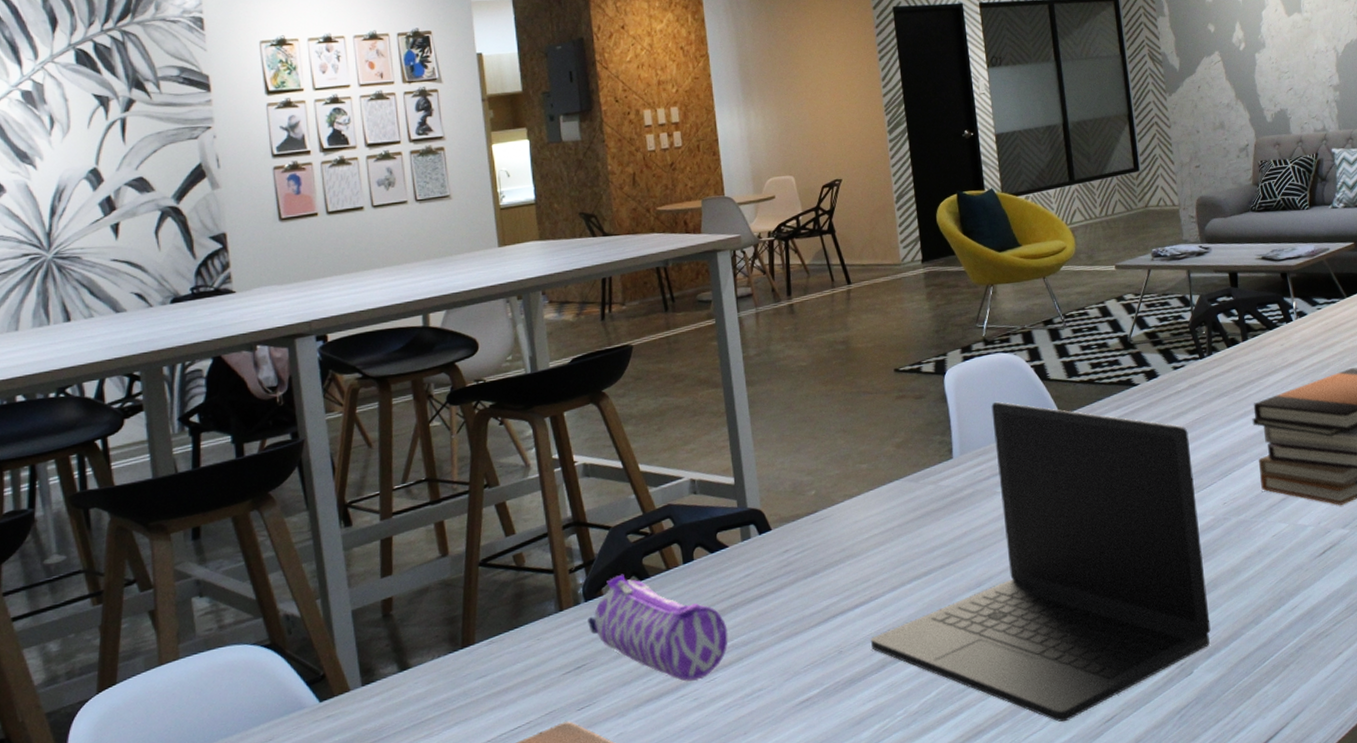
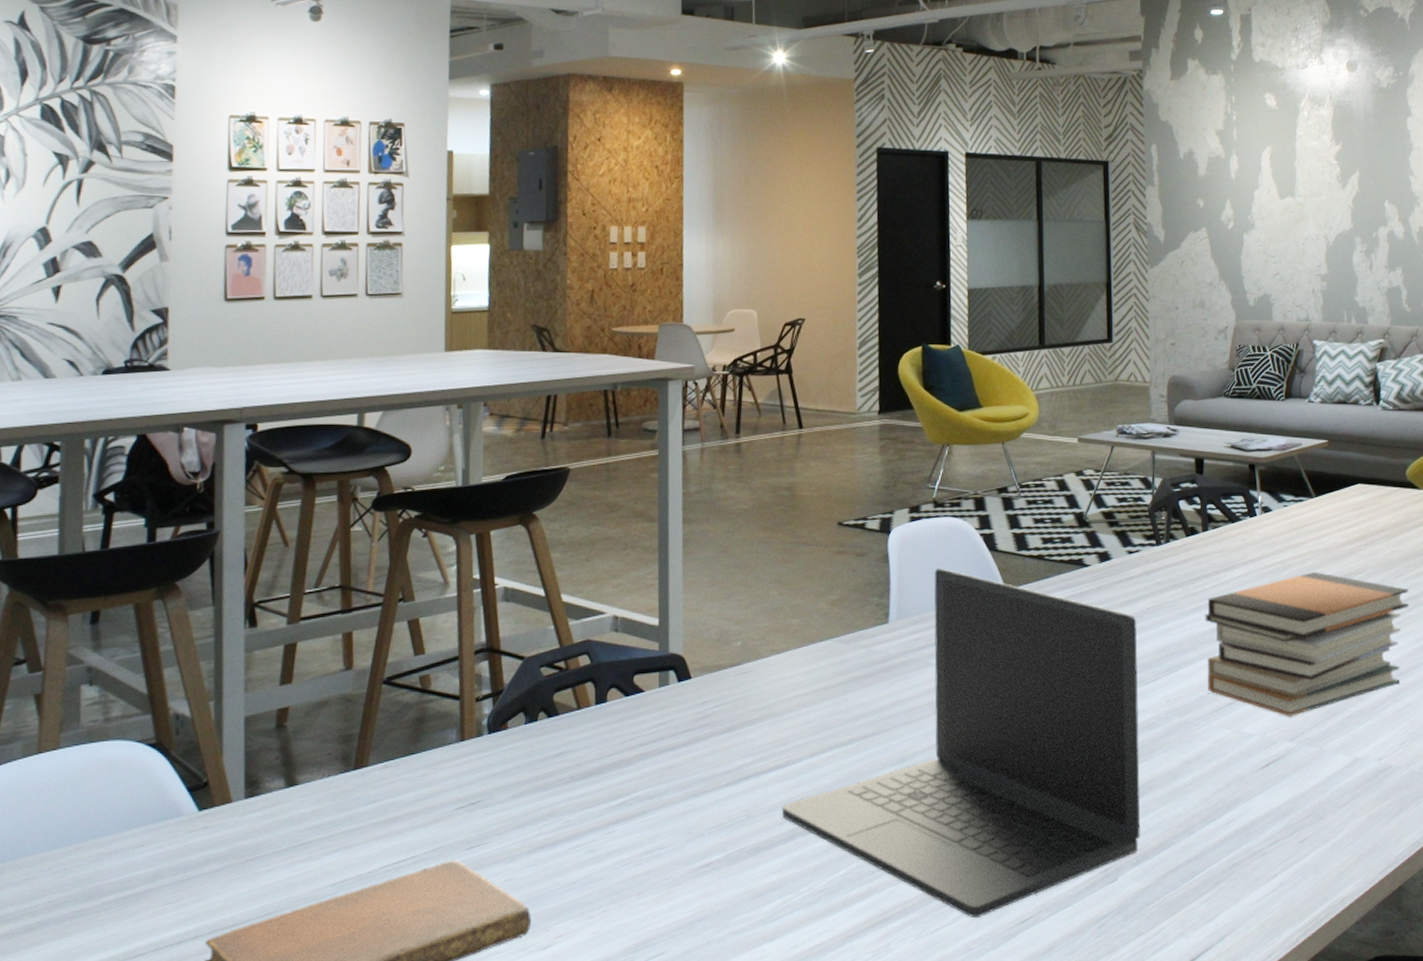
pencil case: present [588,574,728,682] -> none [489,708,634,831]

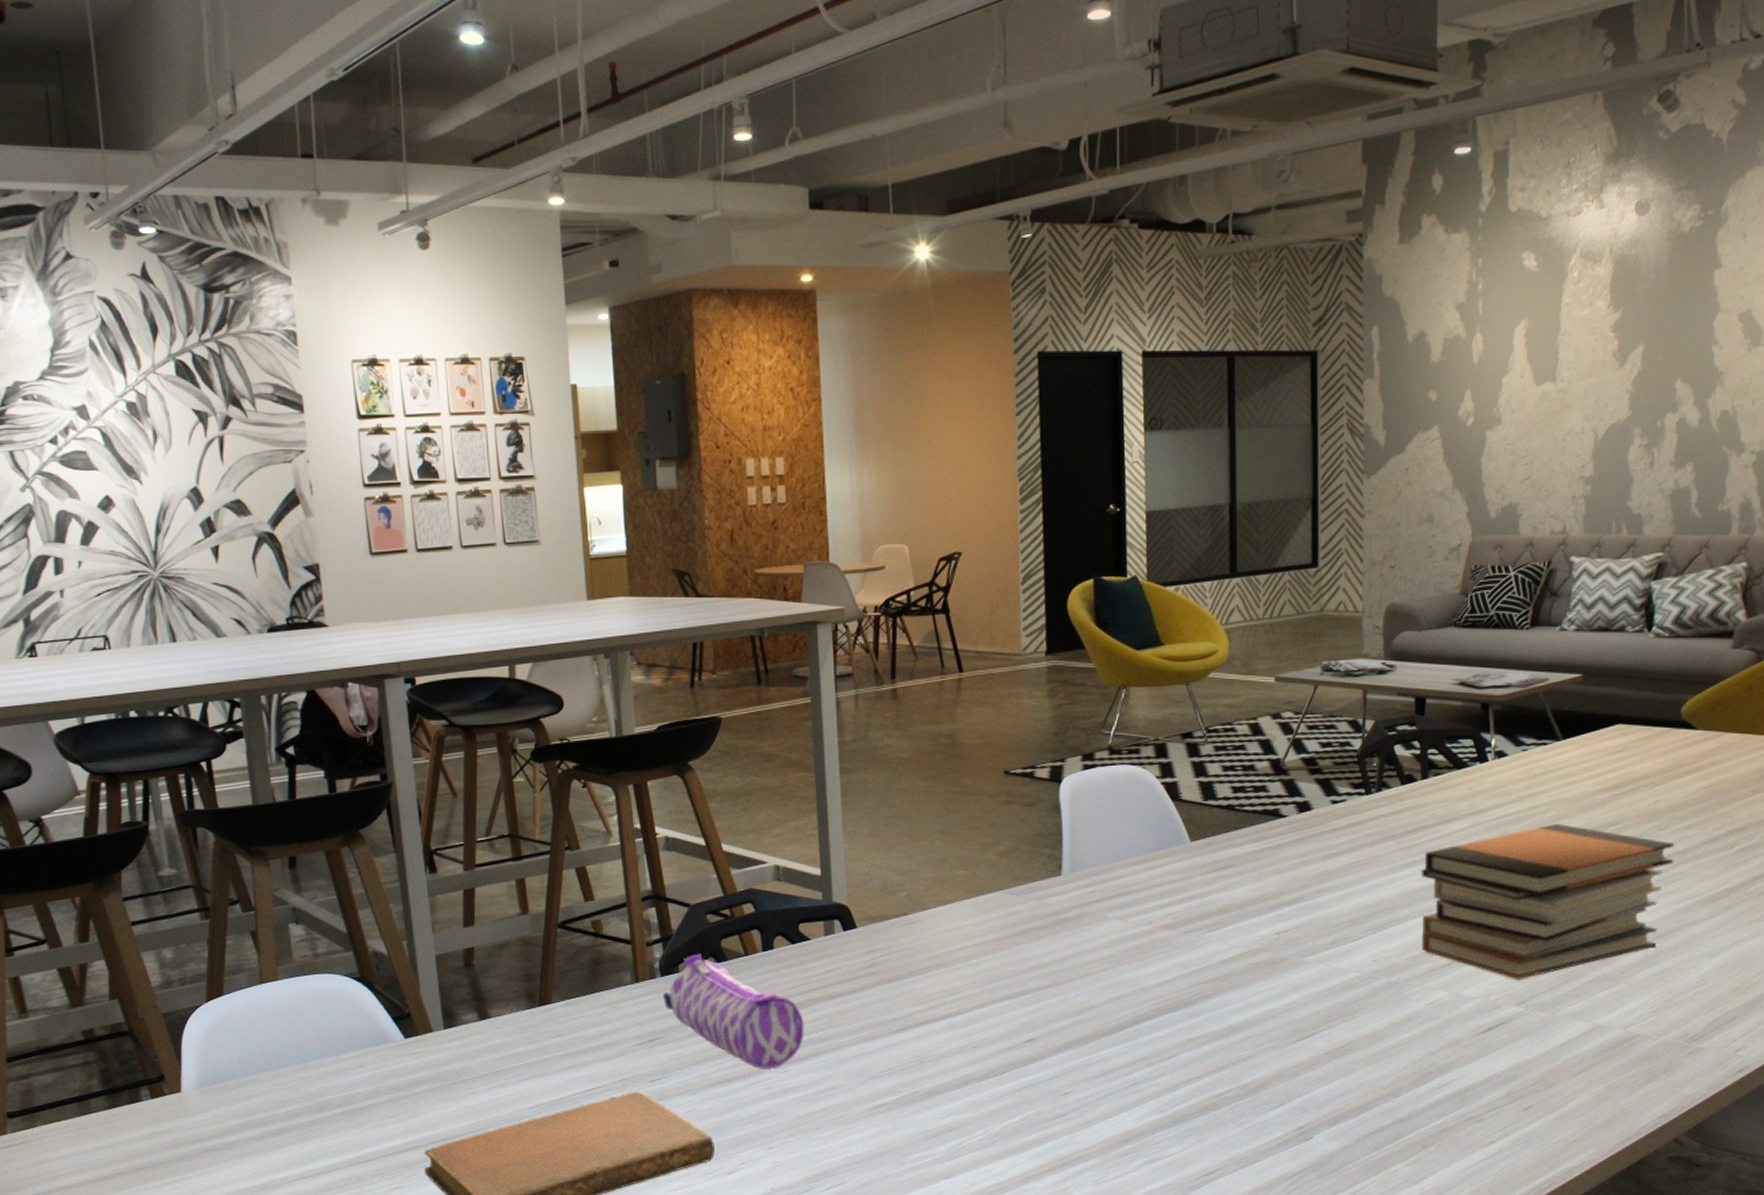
pencil case: none [489,708,634,831] -> present [663,953,804,1069]
laptop: present [781,568,1141,918] -> none [954,818,1341,1168]

